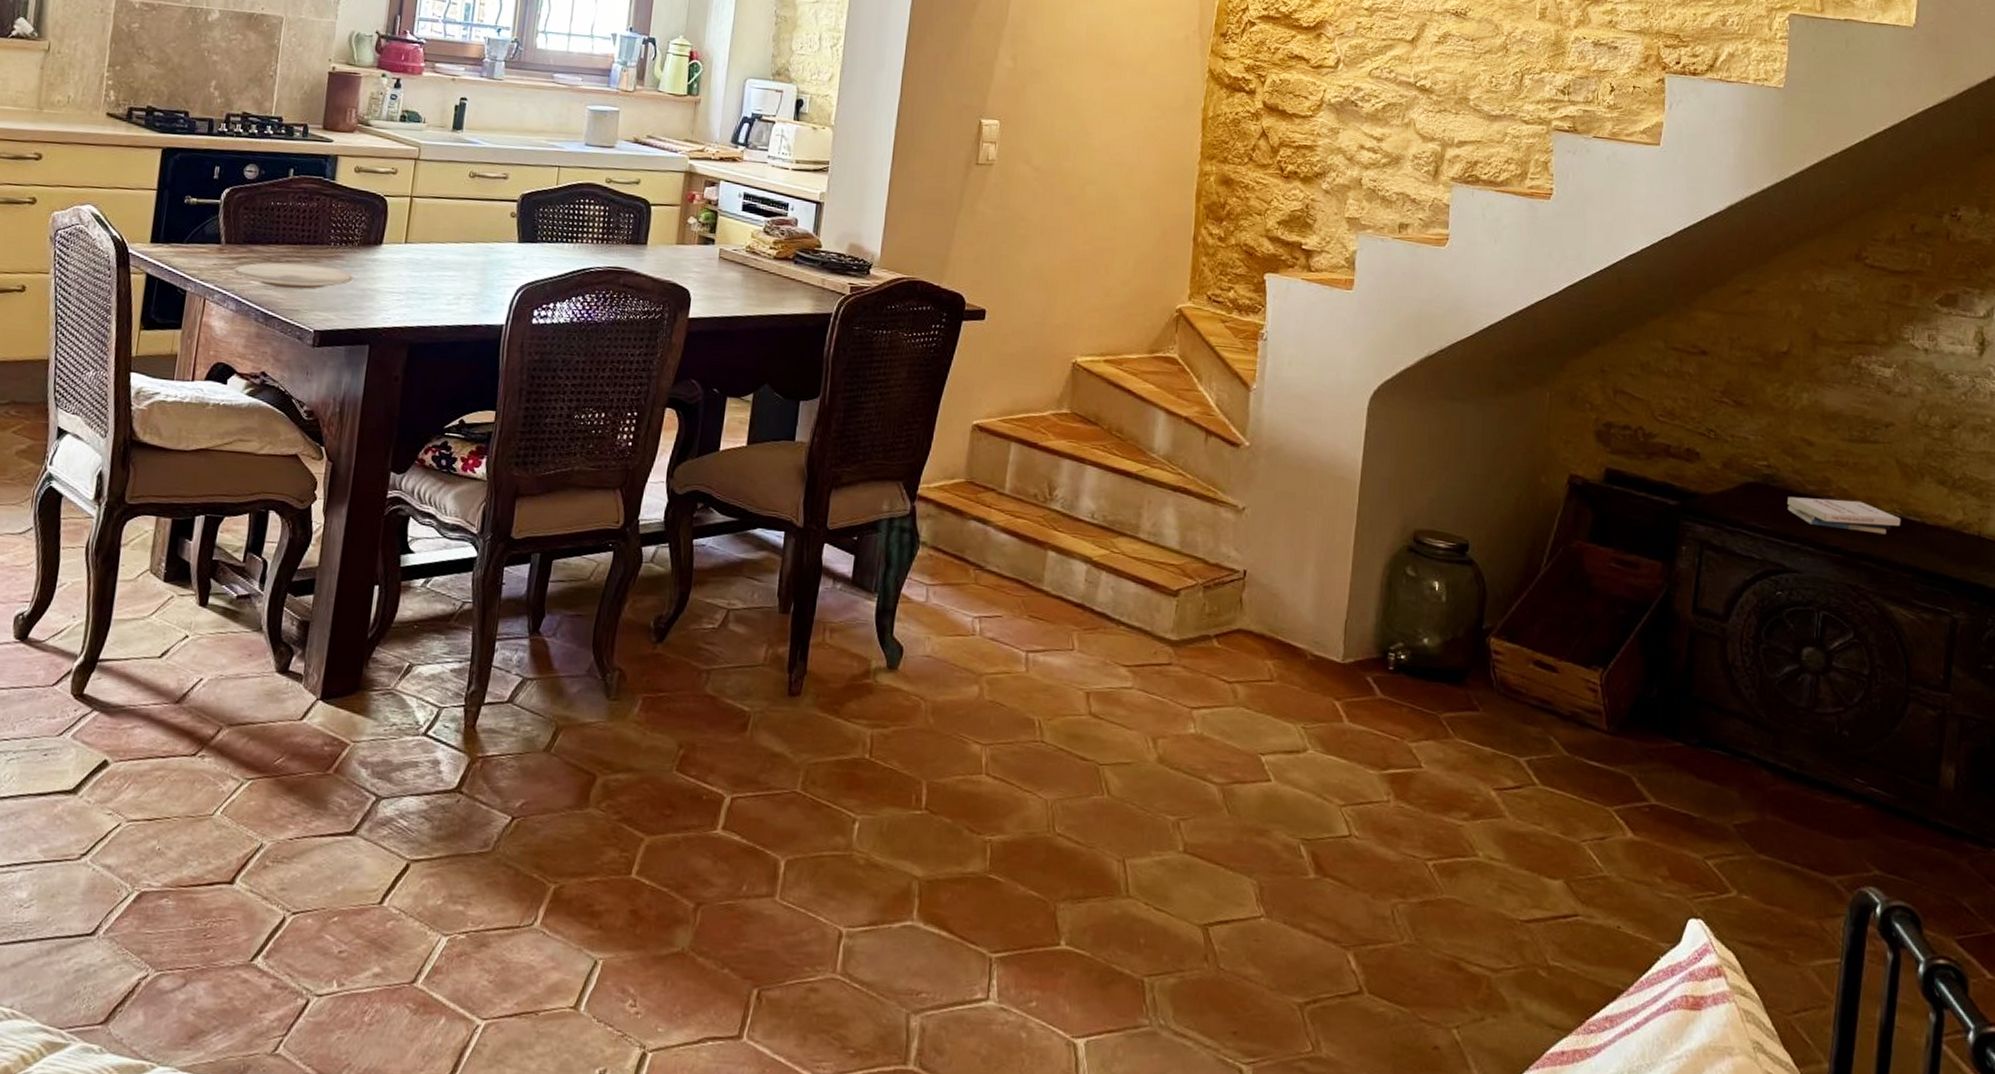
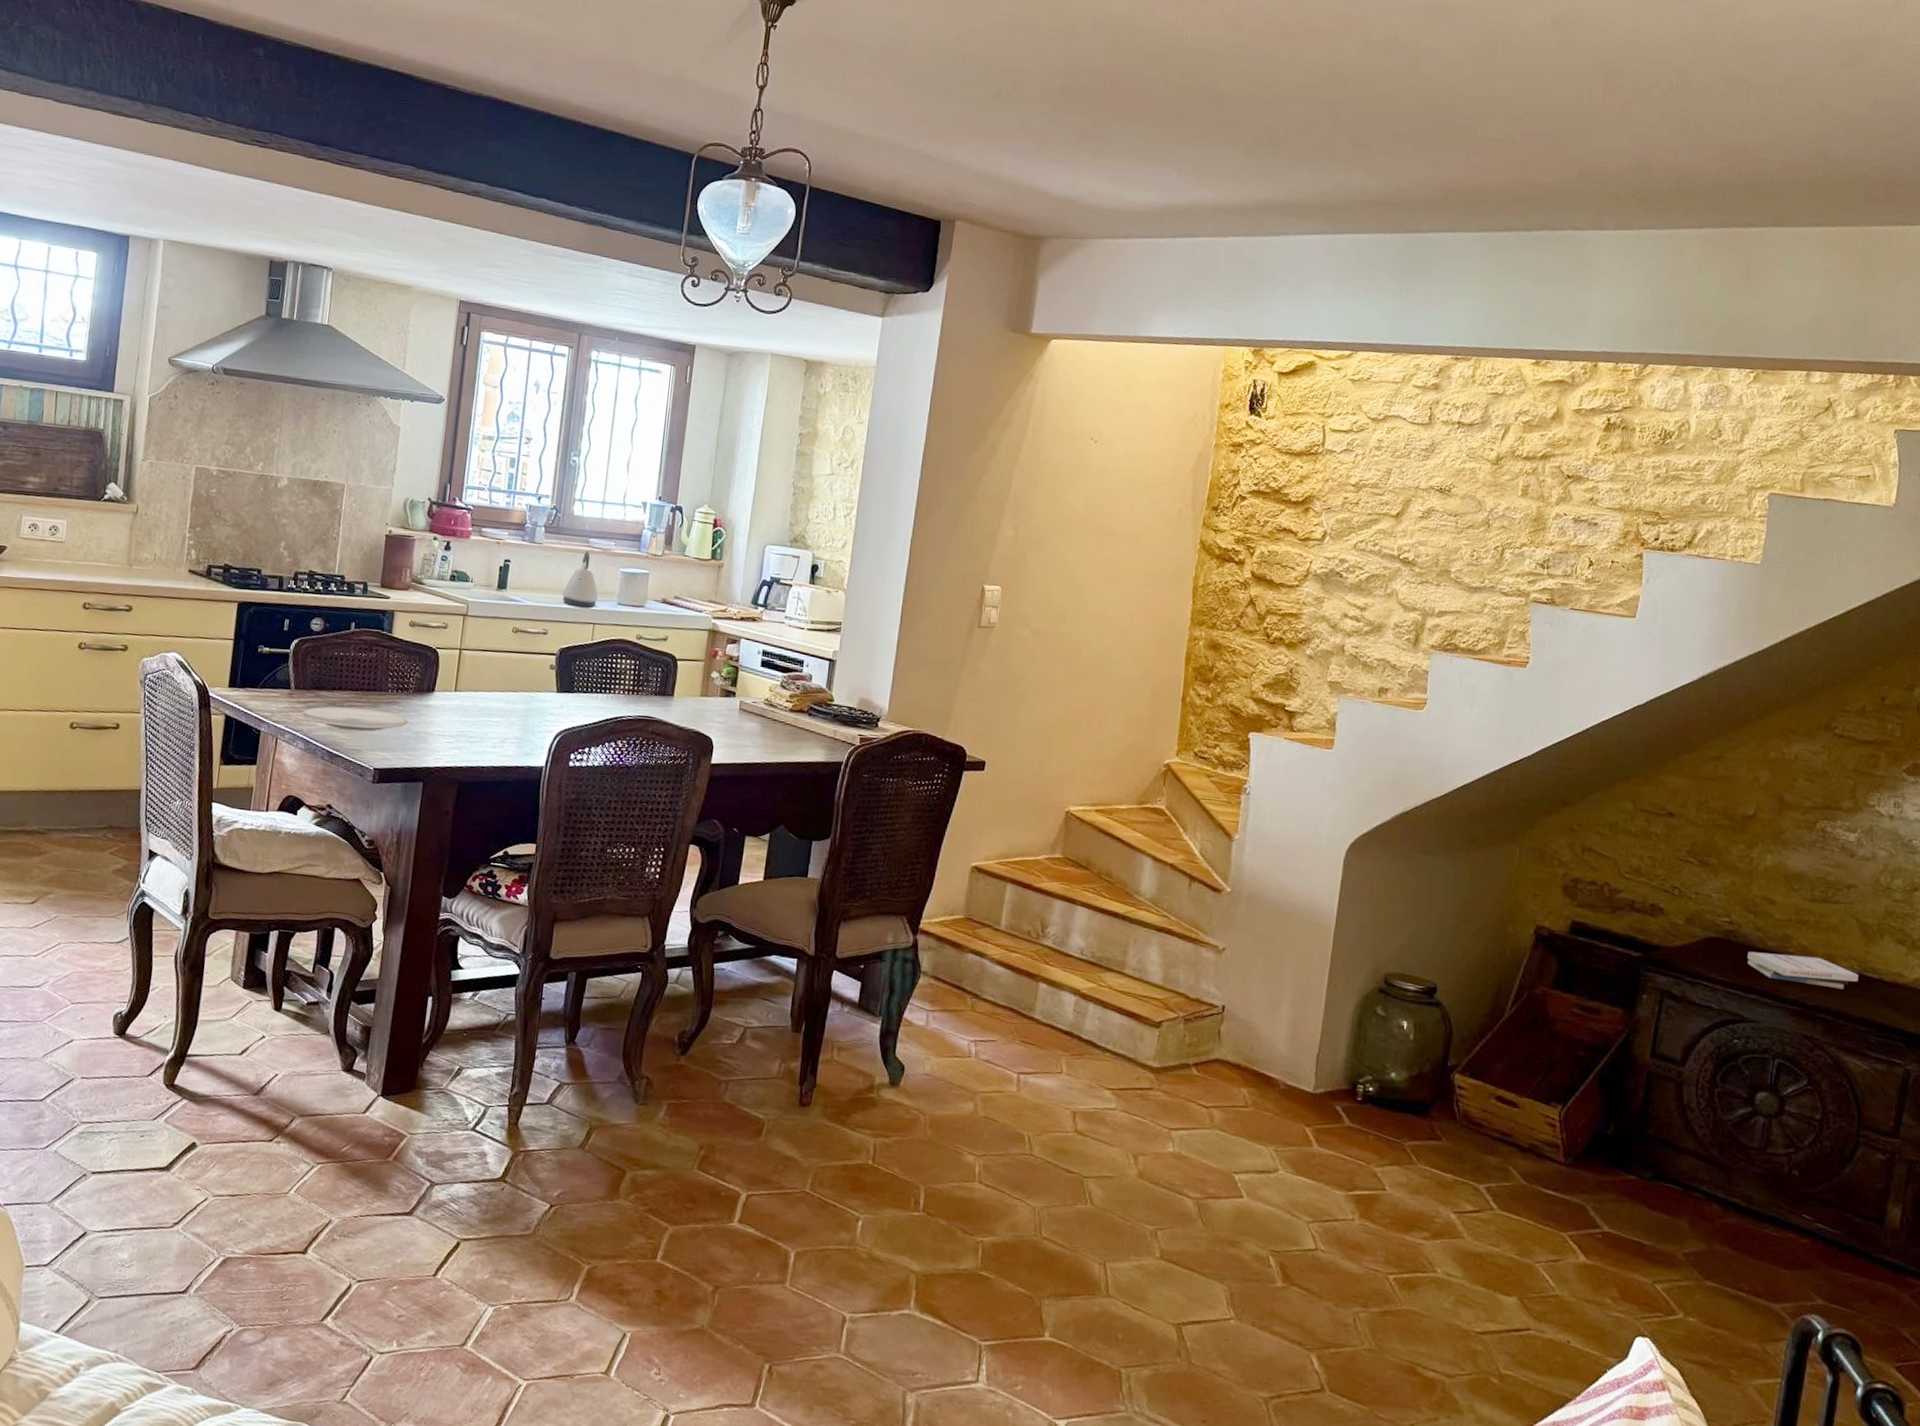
kettle: none [524,86,564,151] -> present [562,550,599,609]

